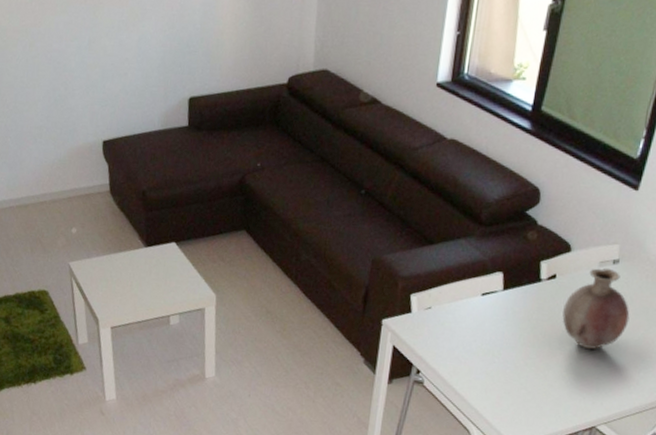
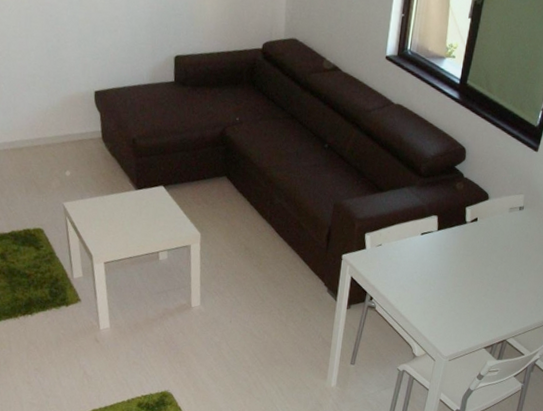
vase: present [562,268,630,349] -> none [482,213,531,278]

